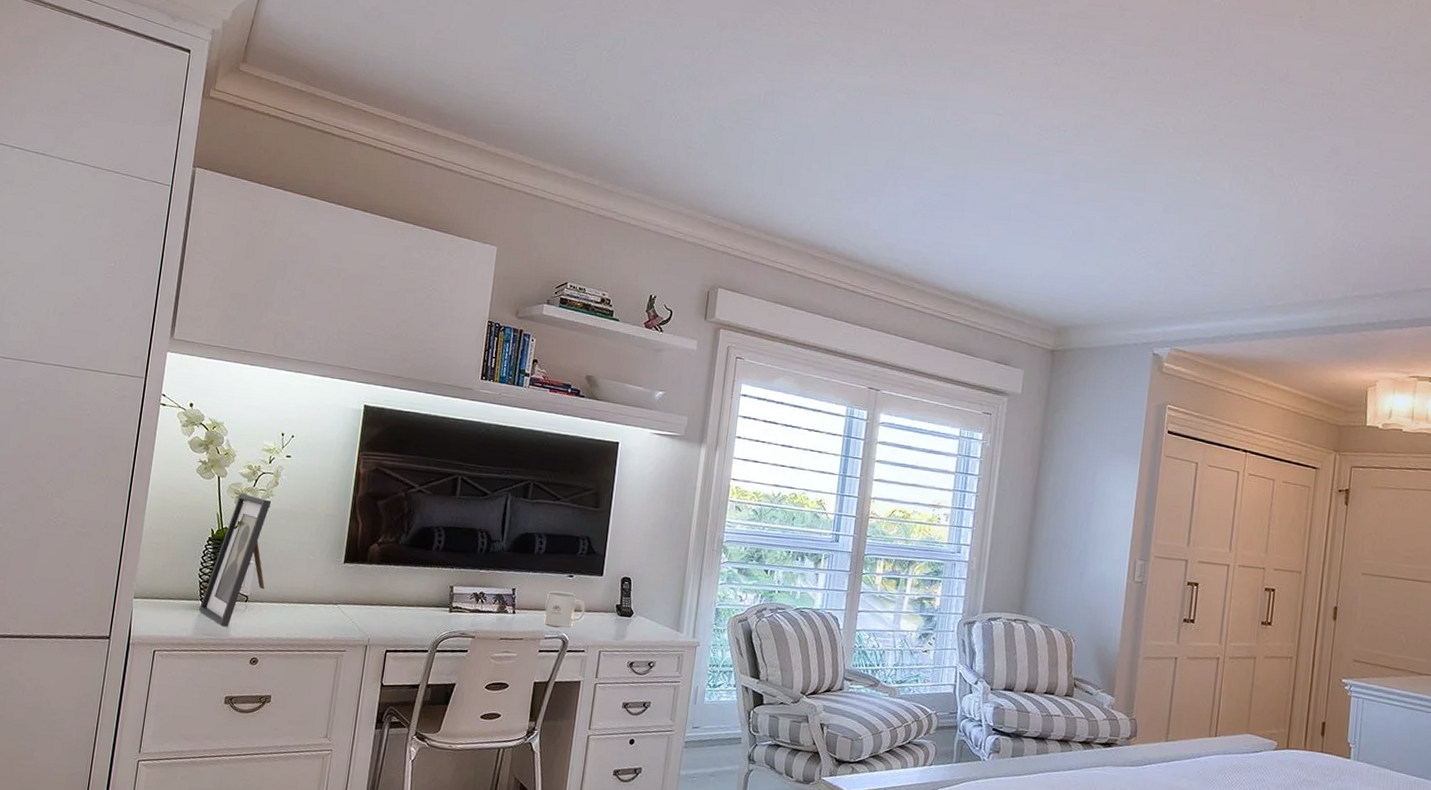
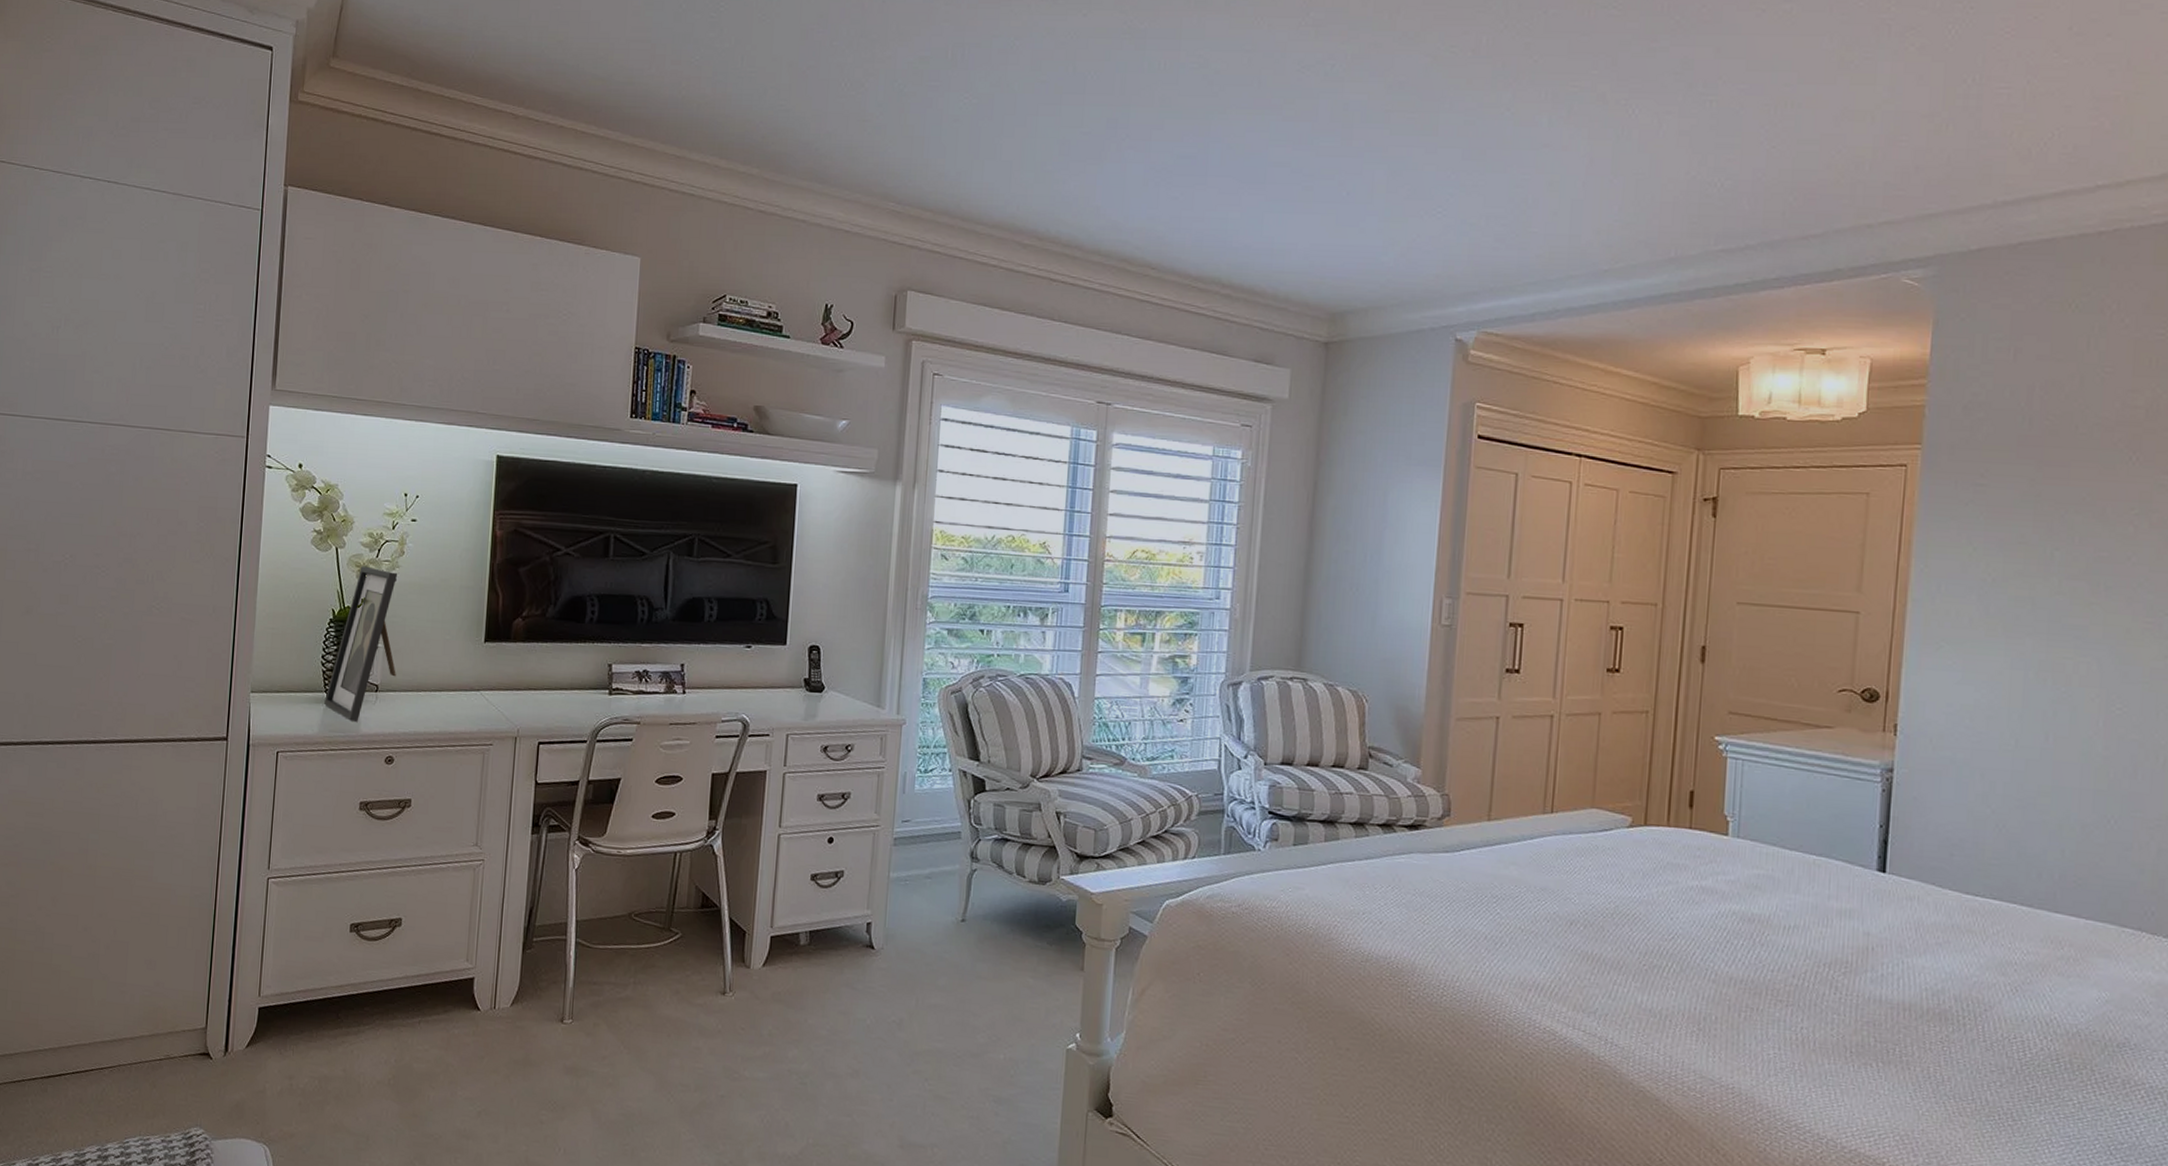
mug: present [544,591,585,628] -> none [720,665,767,708]

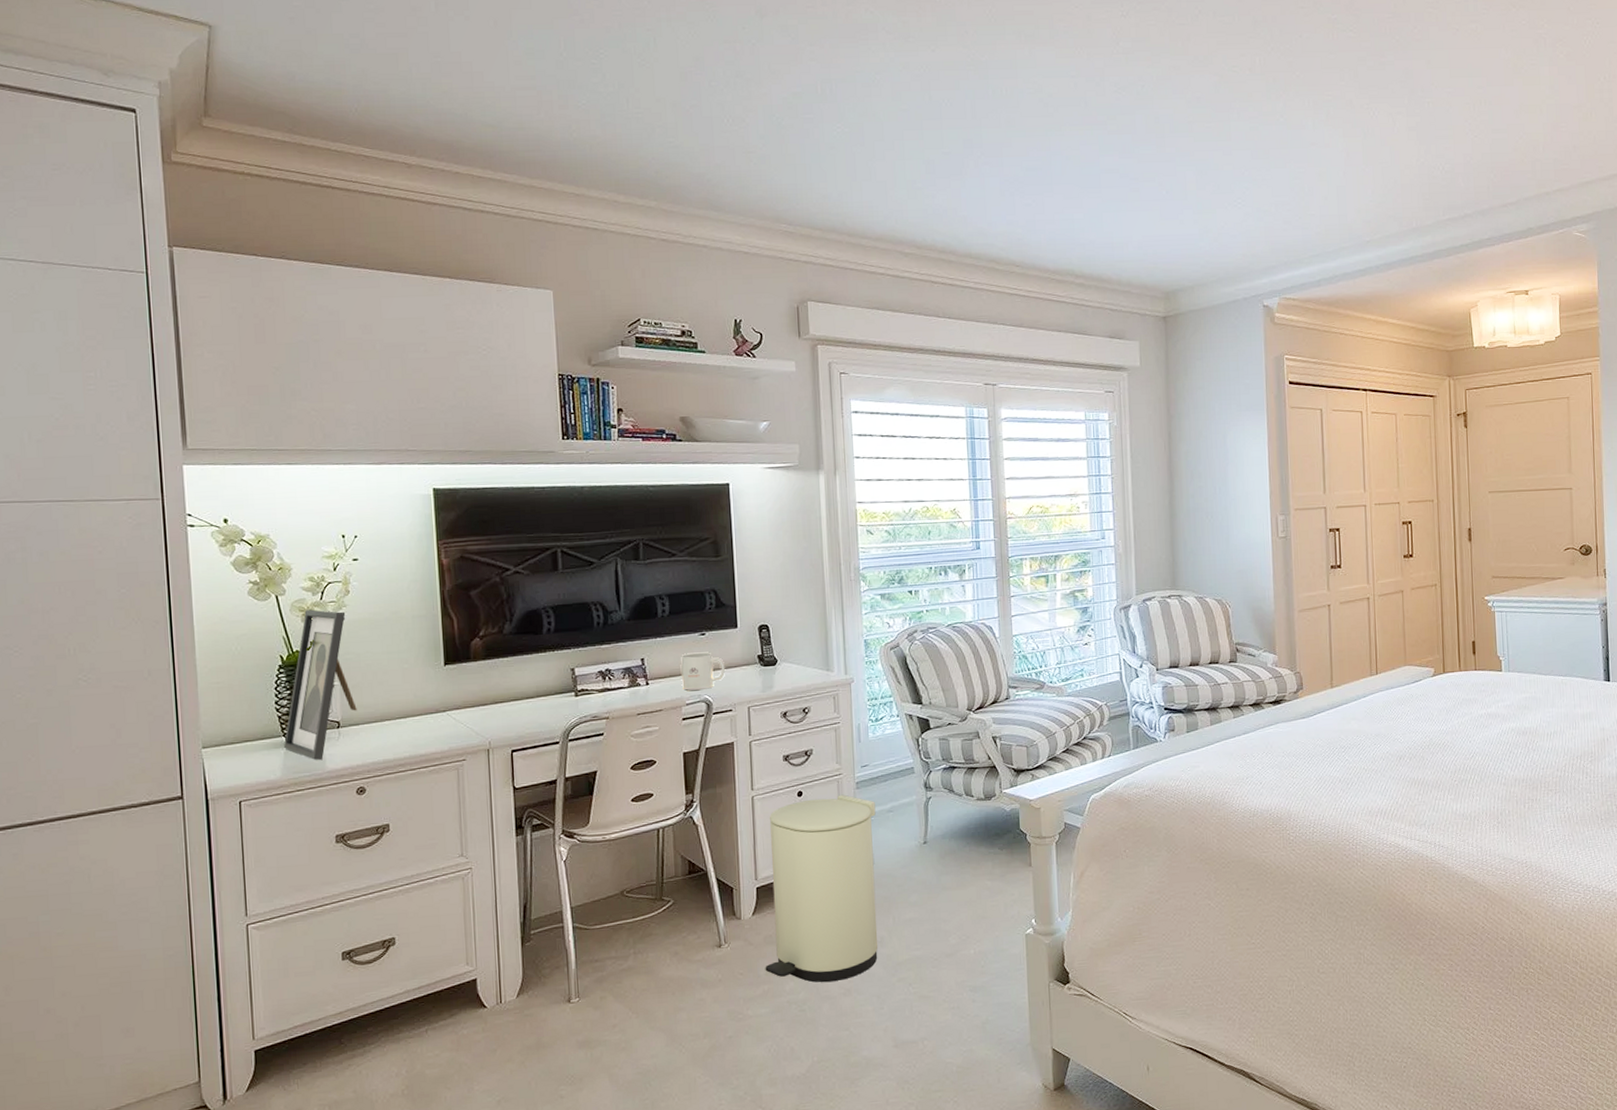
mug: none [720,665,767,708] -> present [681,652,725,691]
pedal bin: none [768,848,913,1059] -> present [765,794,878,982]

